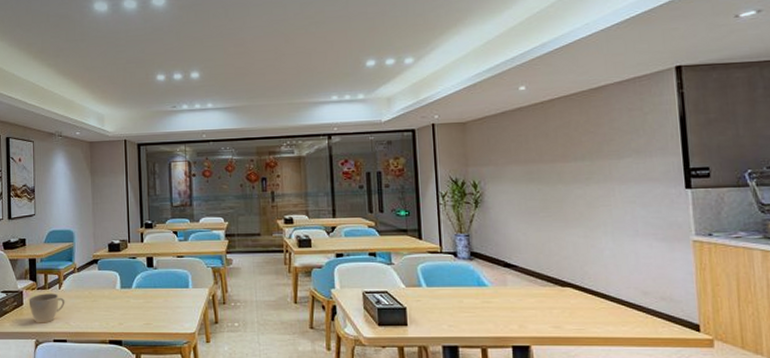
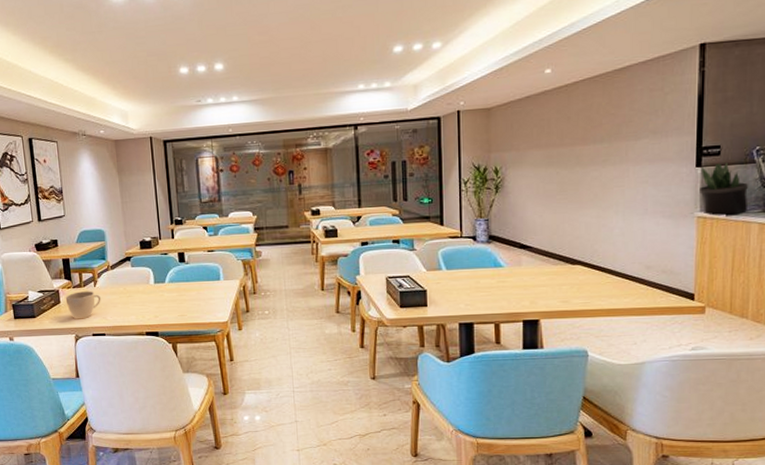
planter: none [690,185,748,241] -> present [700,163,749,216]

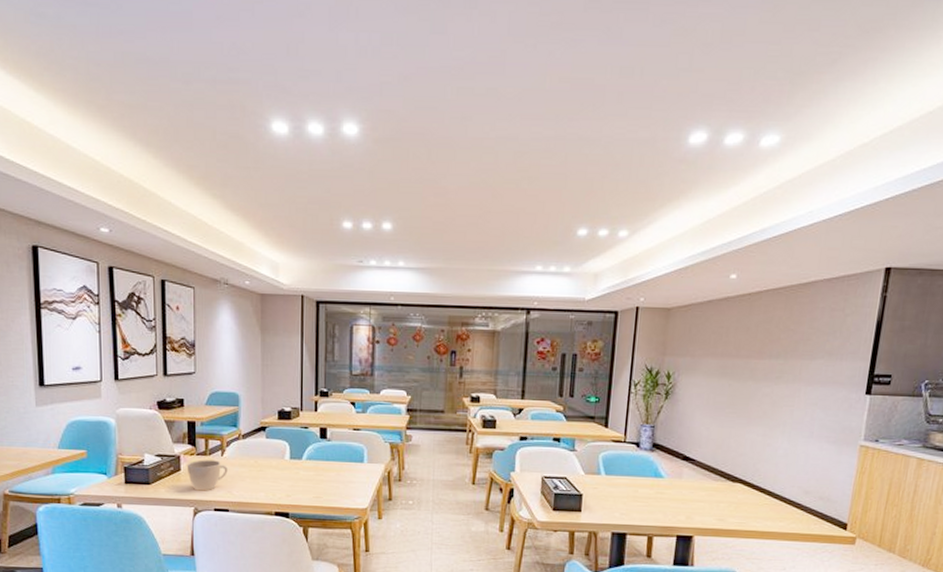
planter: present [700,163,749,216] -> none [866,393,913,448]

